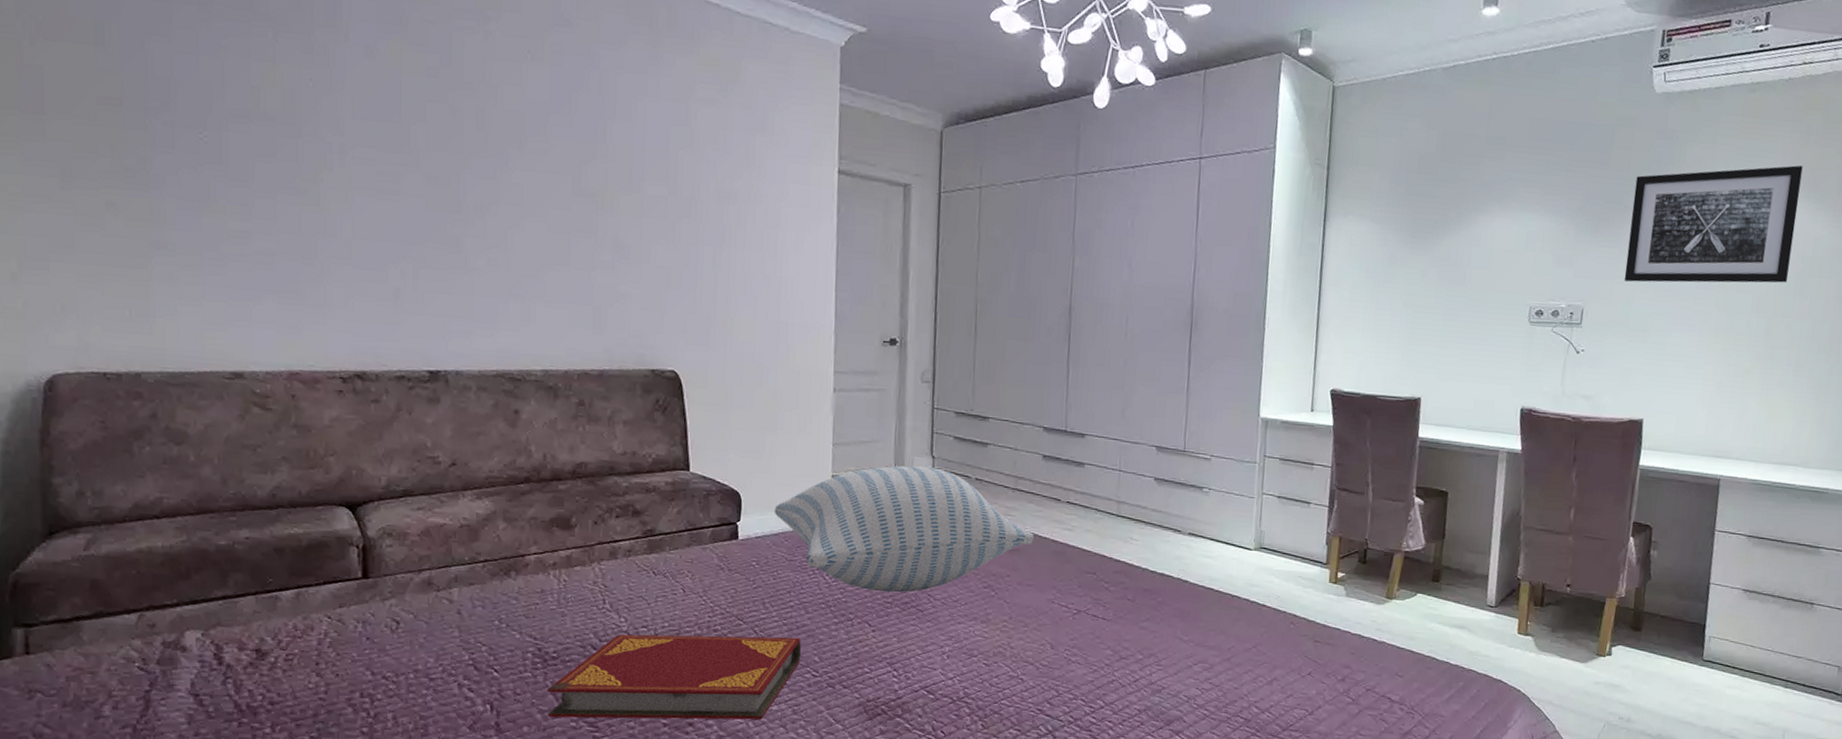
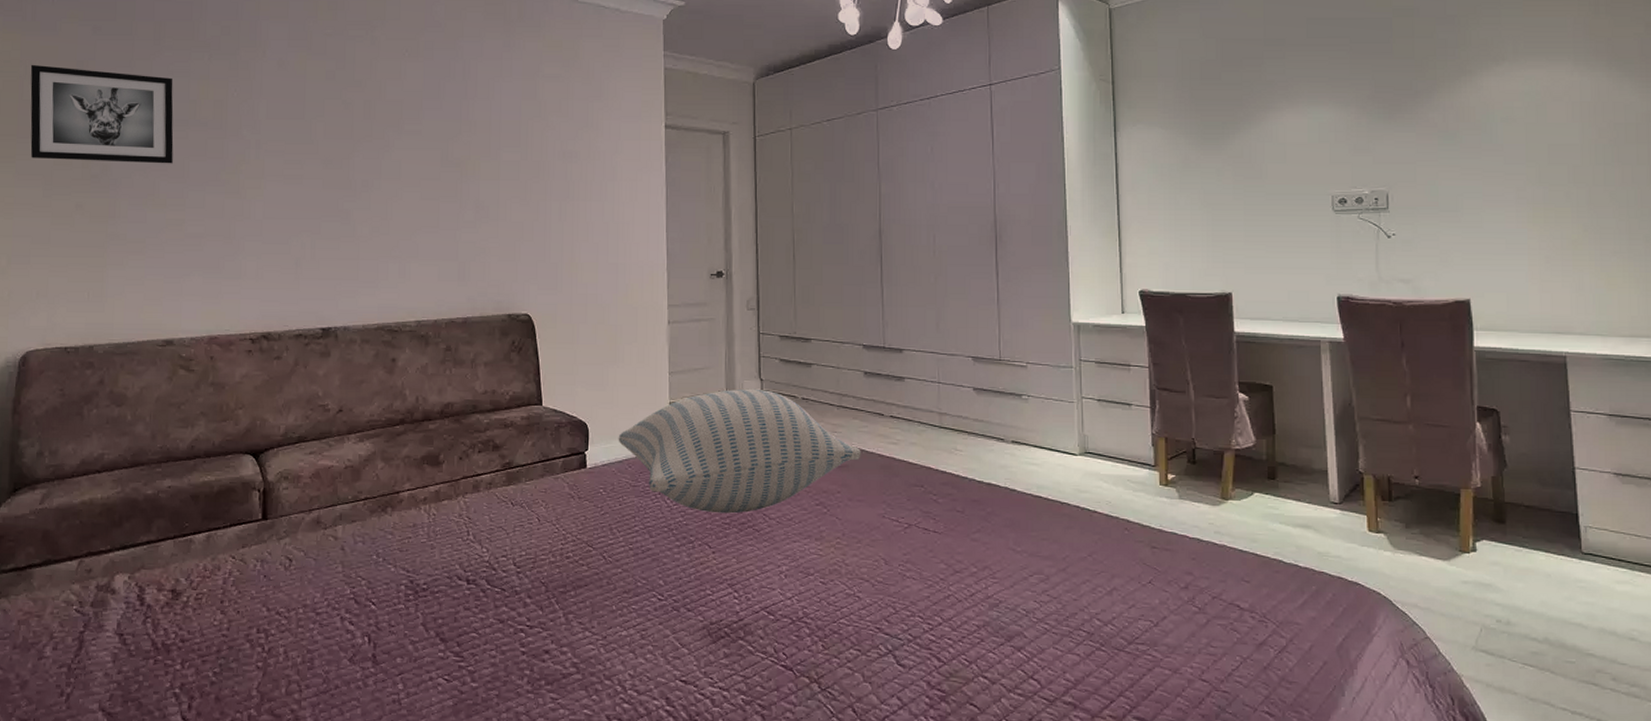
wall art: none [30,19,232,163] -> present [30,64,174,164]
hardback book: present [547,634,801,720] -> none [418,561,646,648]
wall art: present [1624,165,1803,283] -> none [1423,35,1603,163]

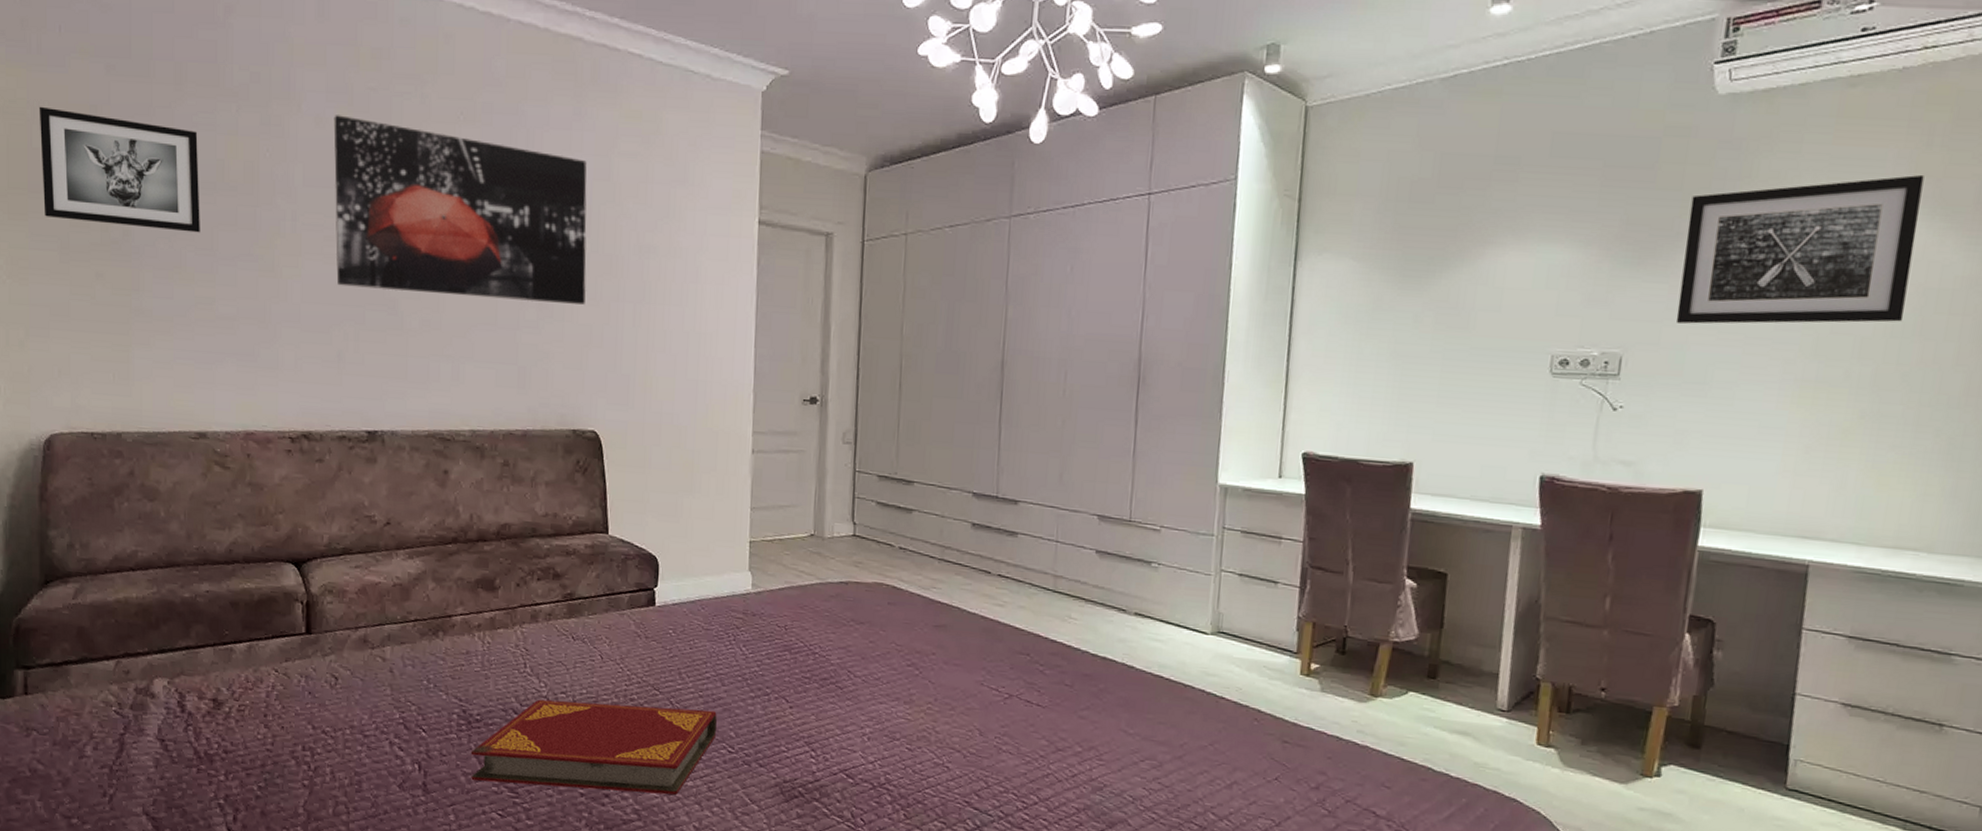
wall art: none [294,58,517,205] -> present [333,115,587,305]
hardback book: none [418,561,646,648] -> present [470,699,717,795]
pillow: present [618,388,861,514] -> none [691,531,962,668]
wall art: none [1423,35,1603,163] -> present [1675,174,1924,324]

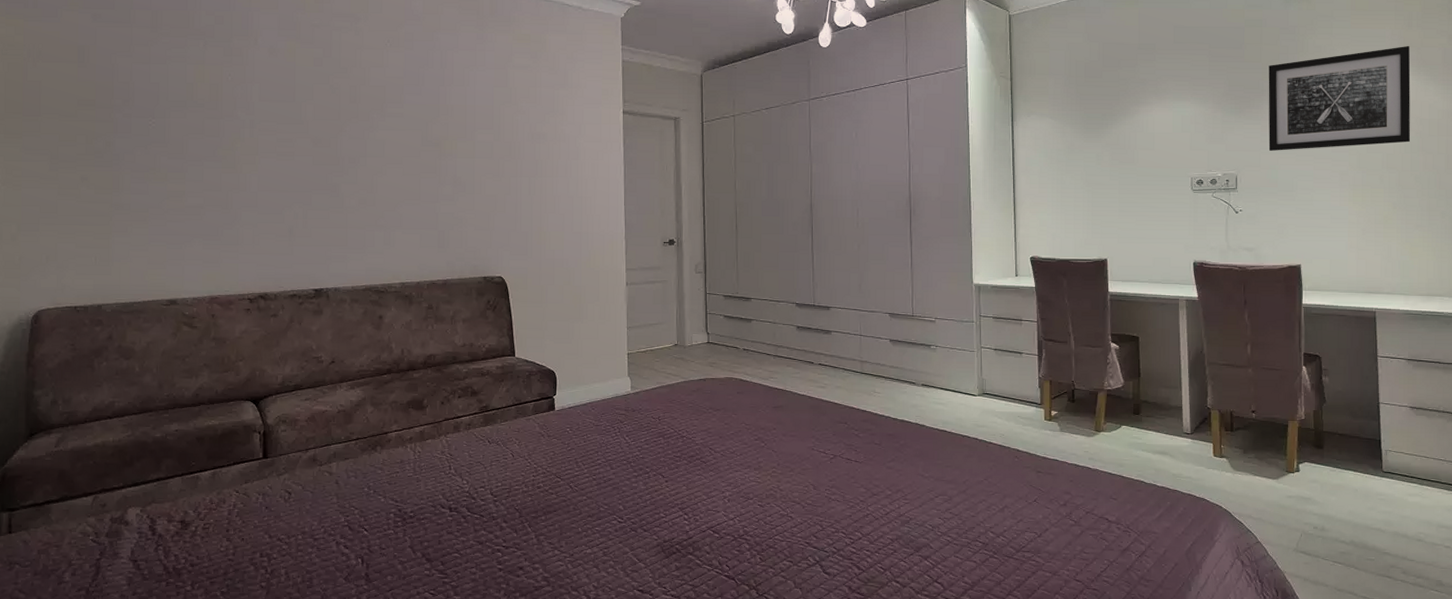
wall art: present [39,106,200,233] -> none [33,48,172,141]
wall art: present [333,115,587,305] -> none [284,46,491,180]
hardback book: present [470,699,717,795] -> none [406,490,608,567]

